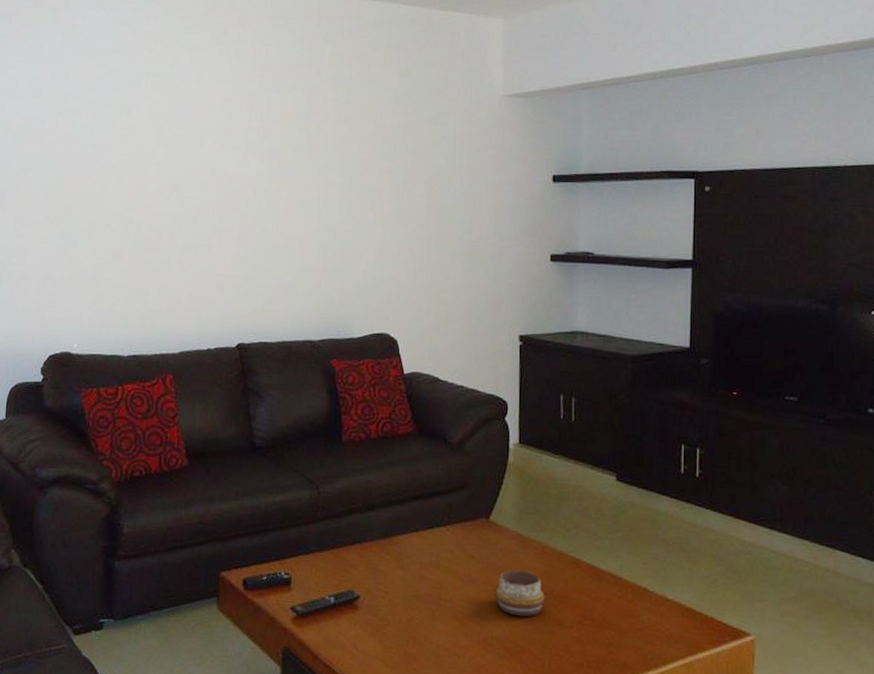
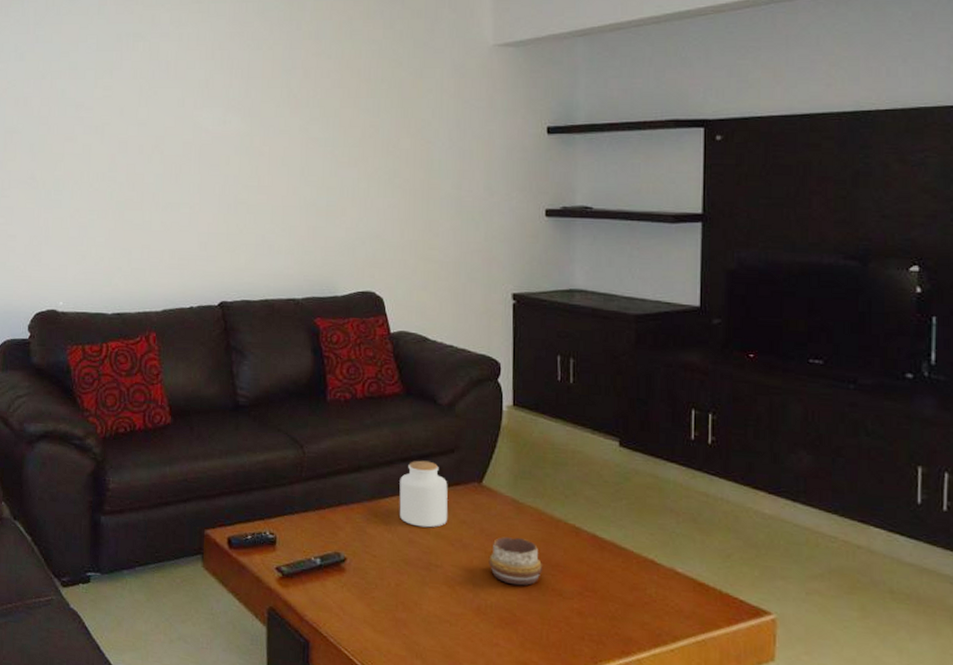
jar: none [411,498,458,564] -> present [399,460,448,528]

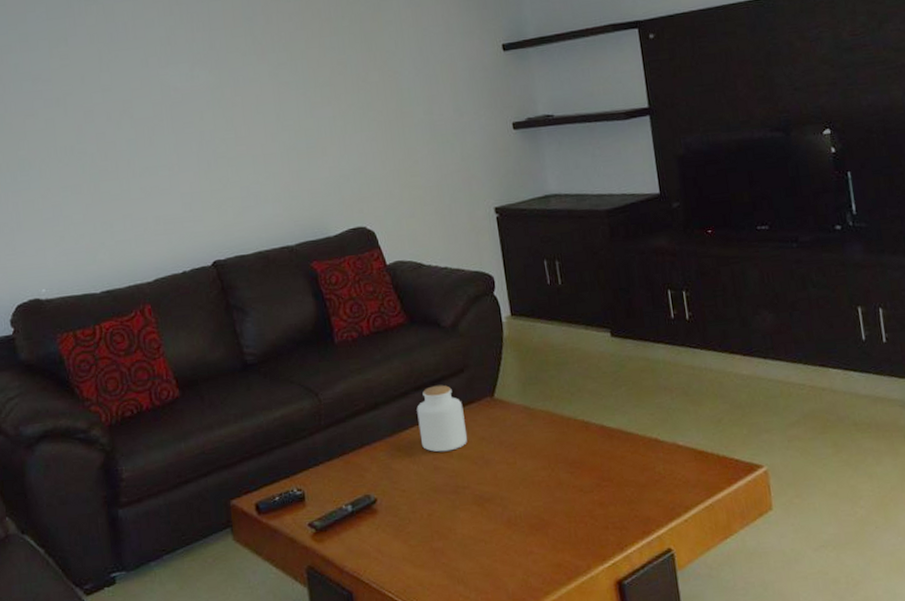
decorative bowl: present [488,537,543,586] -> none [511,442,562,491]

